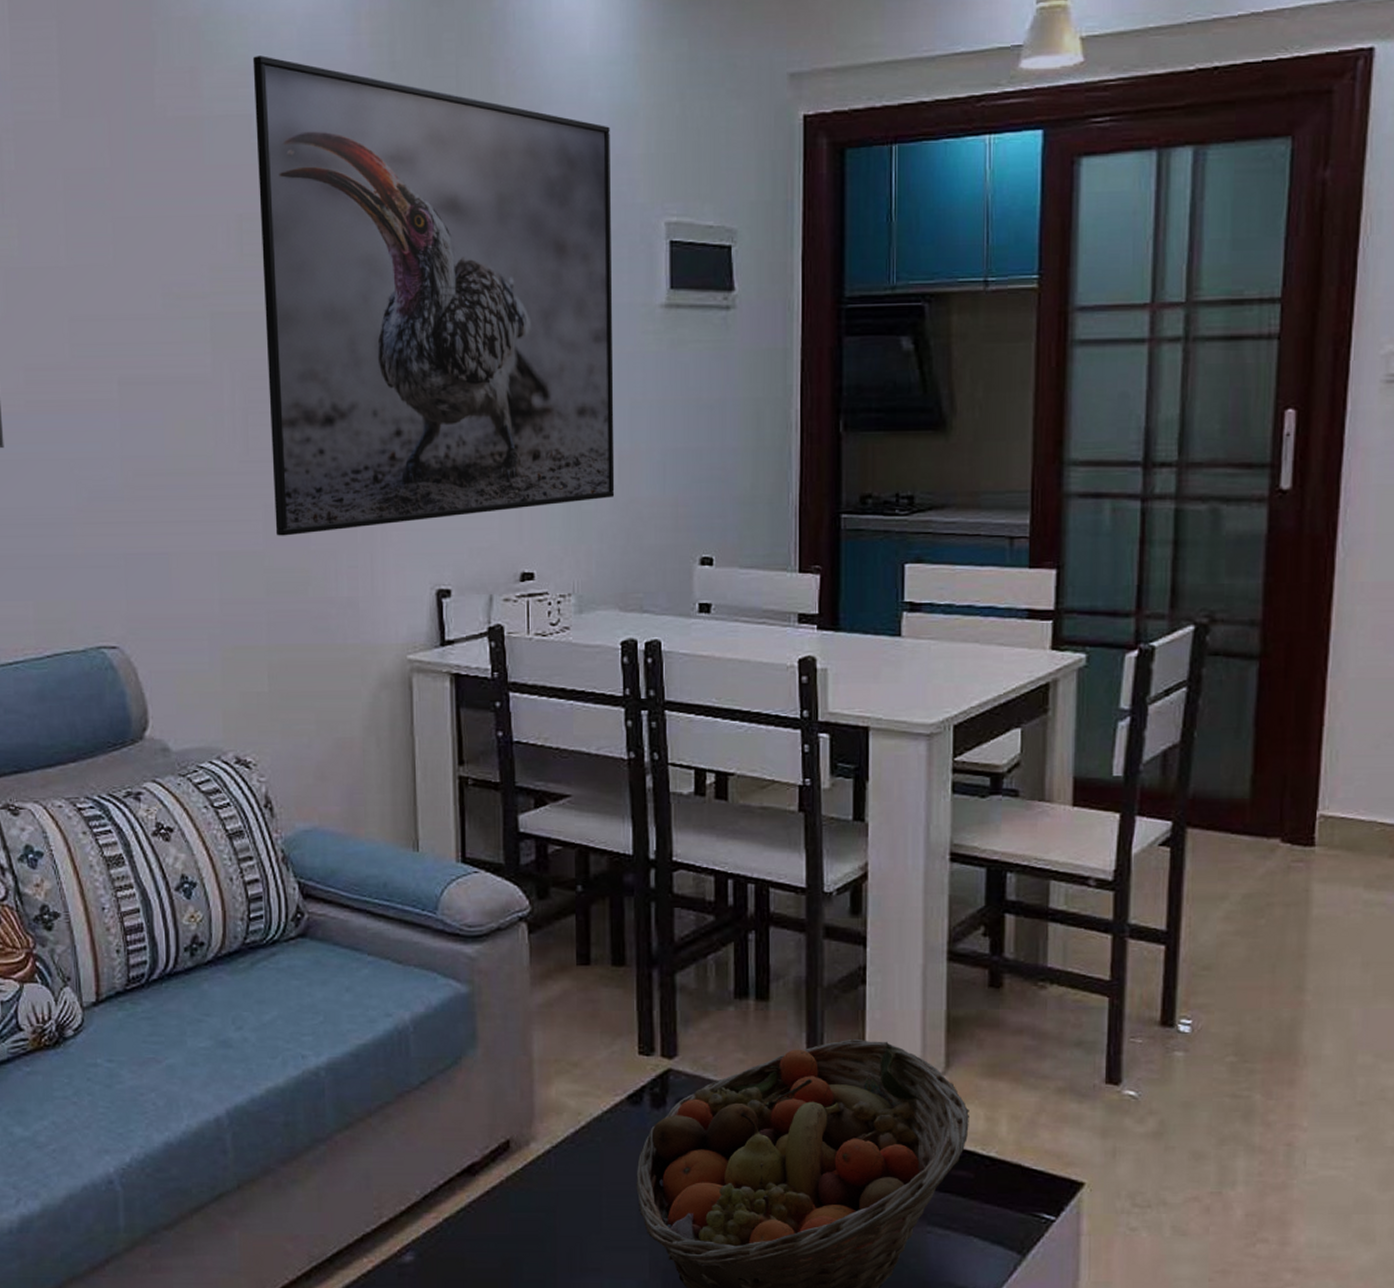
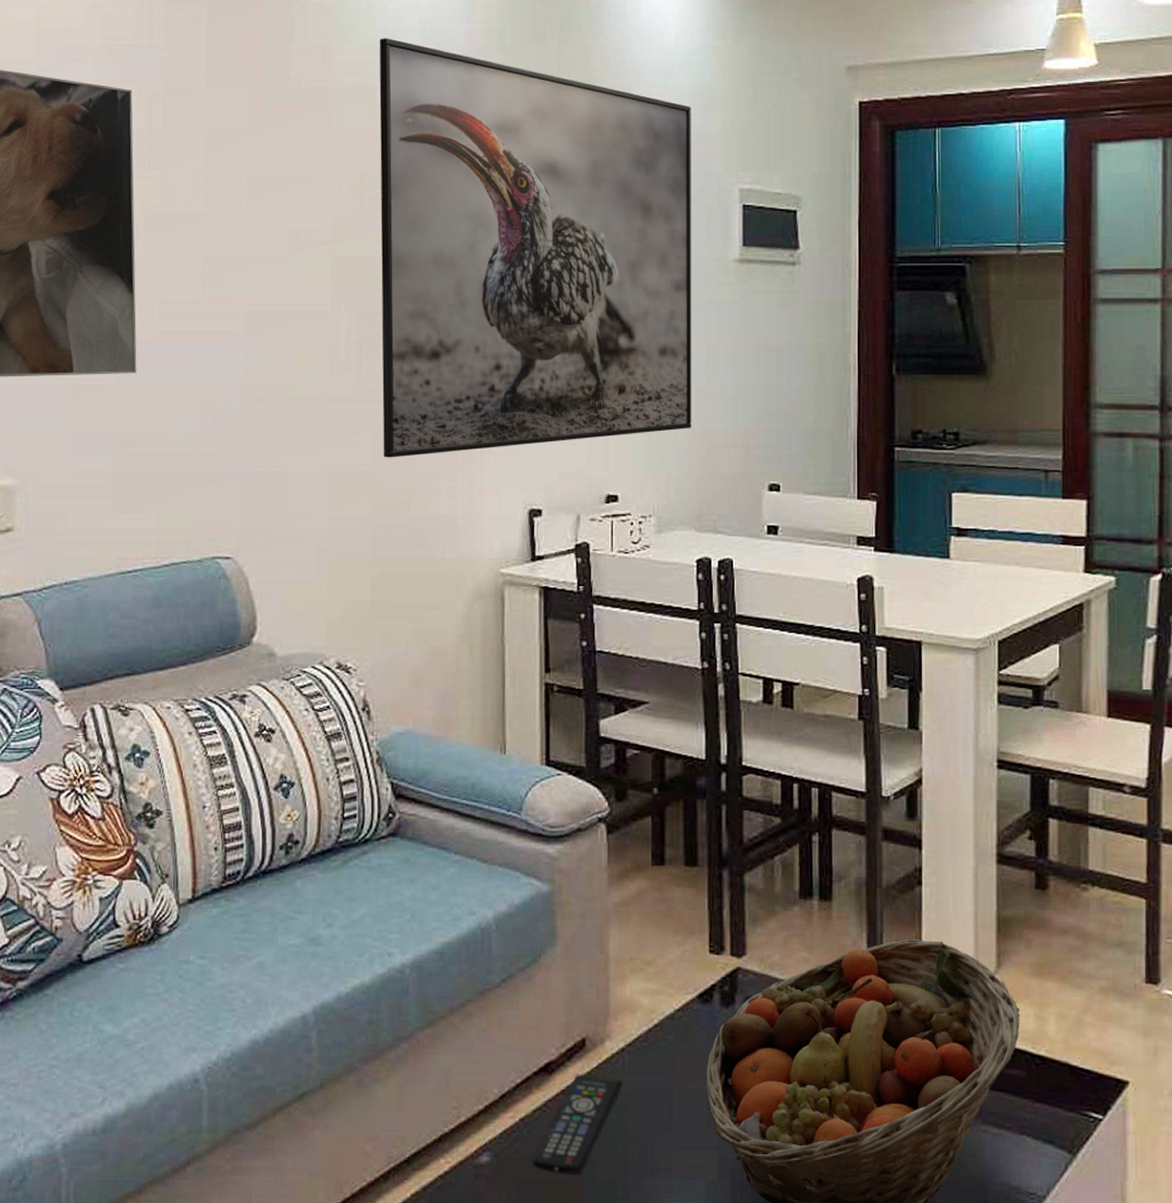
remote control: none [458,1175,549,1274] -> present [533,1074,623,1175]

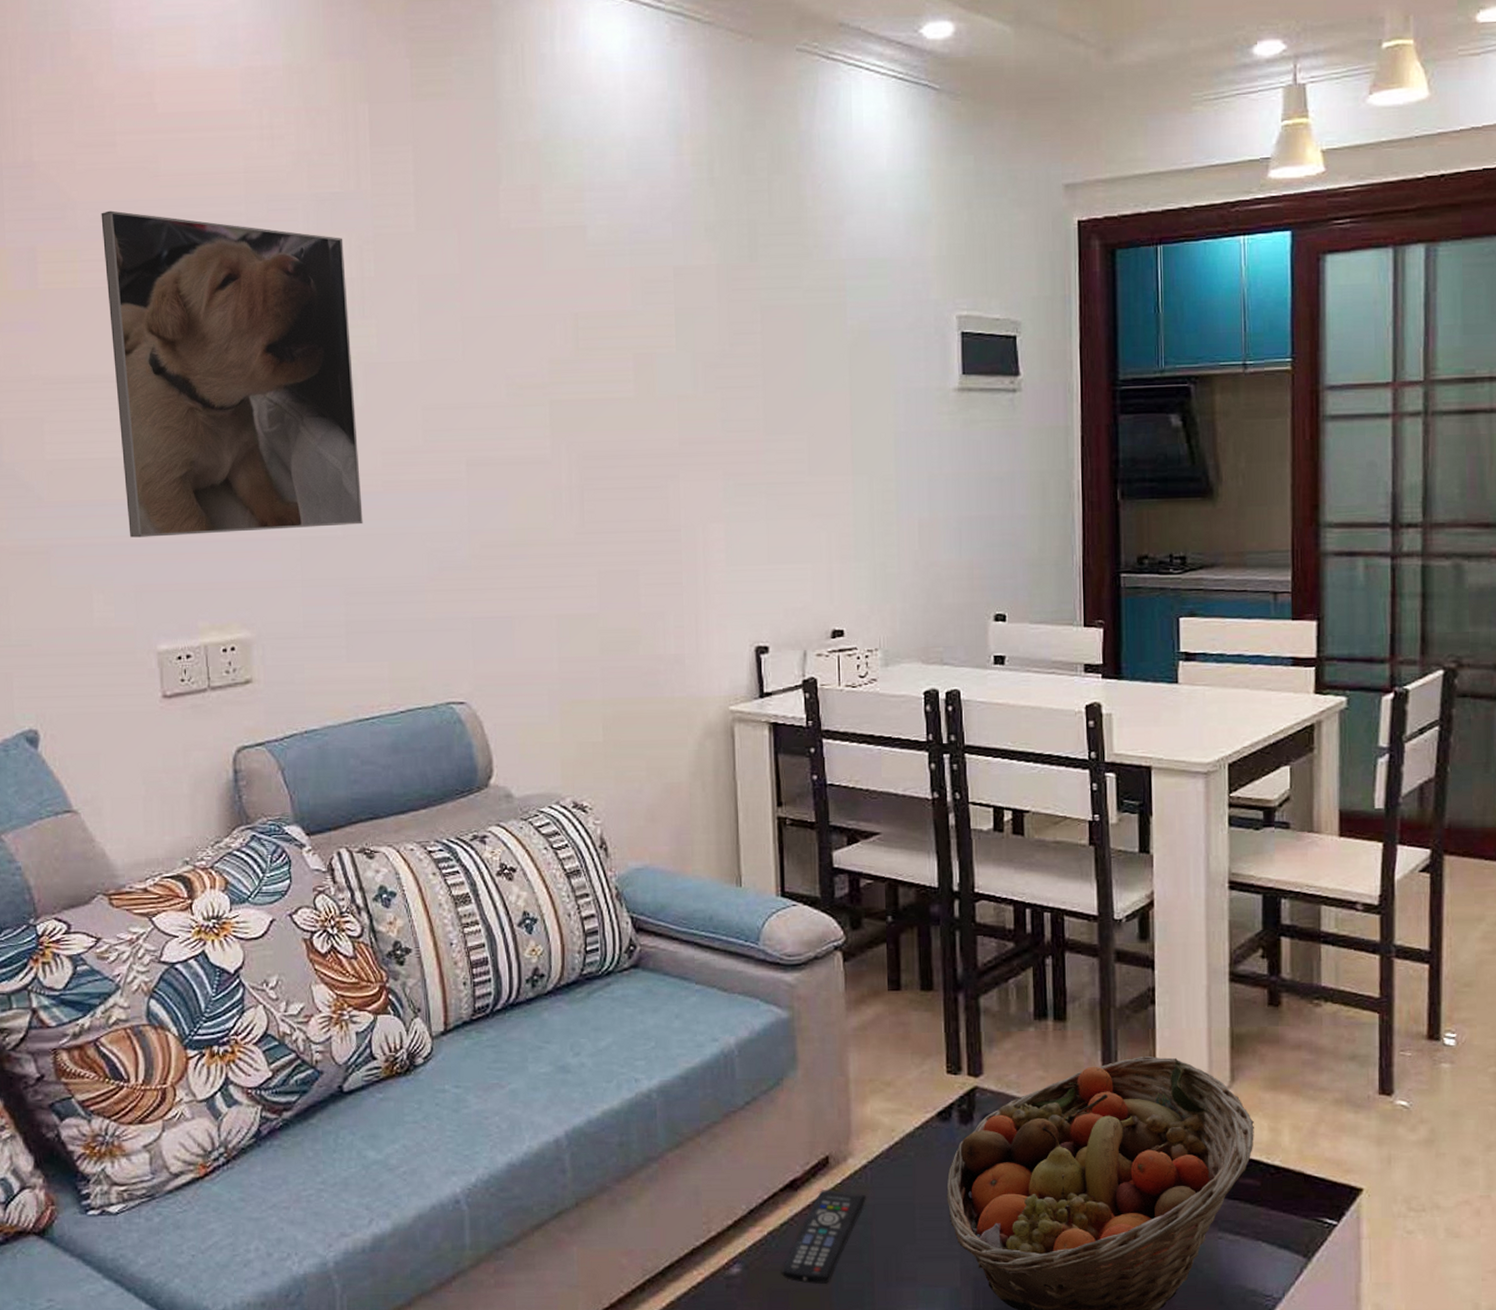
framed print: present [379,38,692,458] -> none [587,174,916,600]

